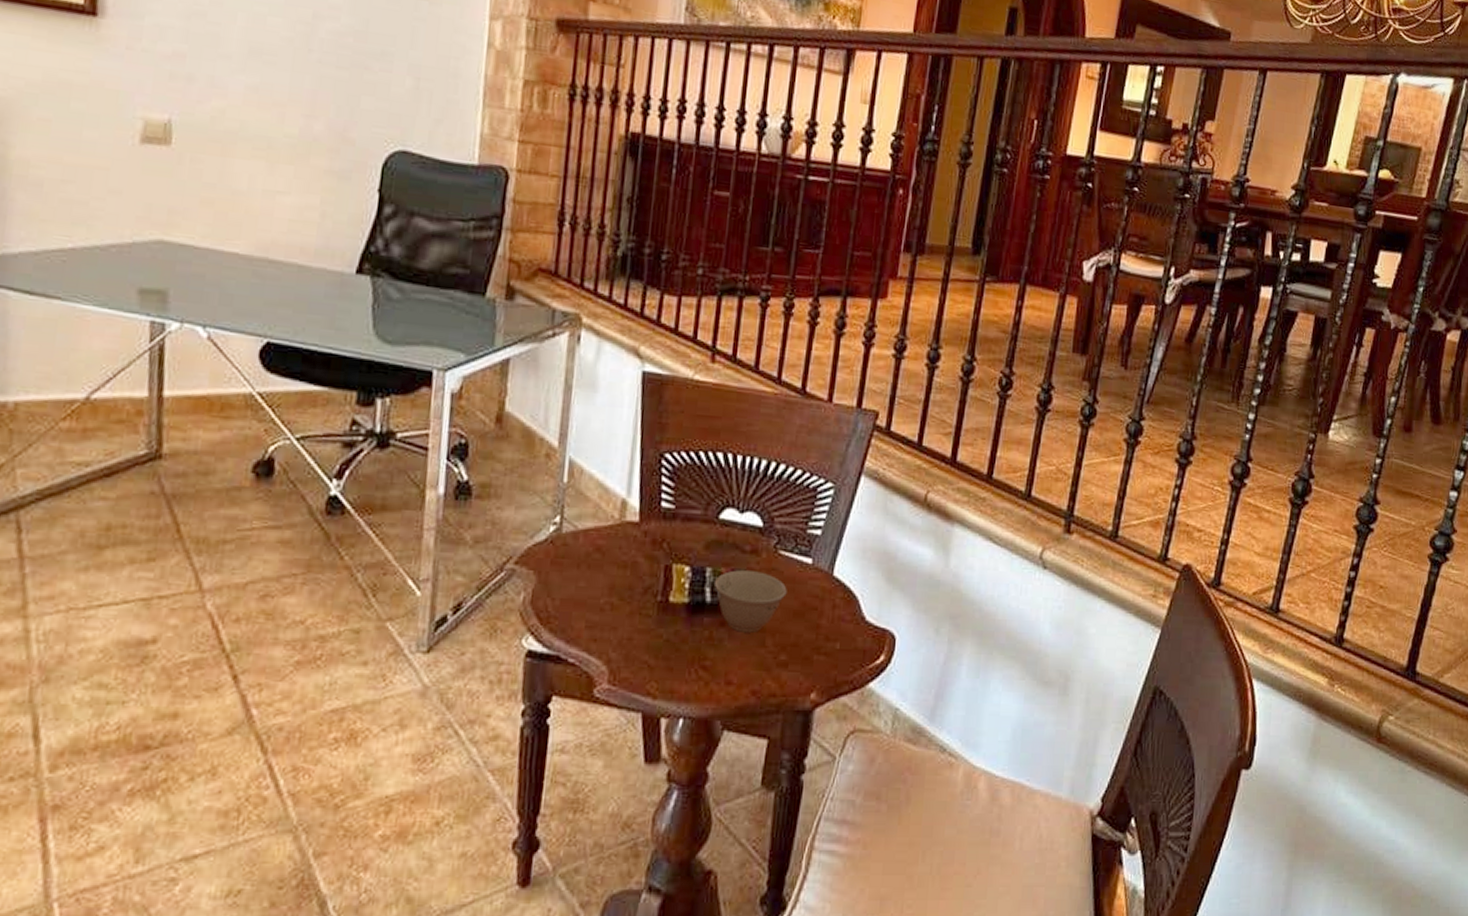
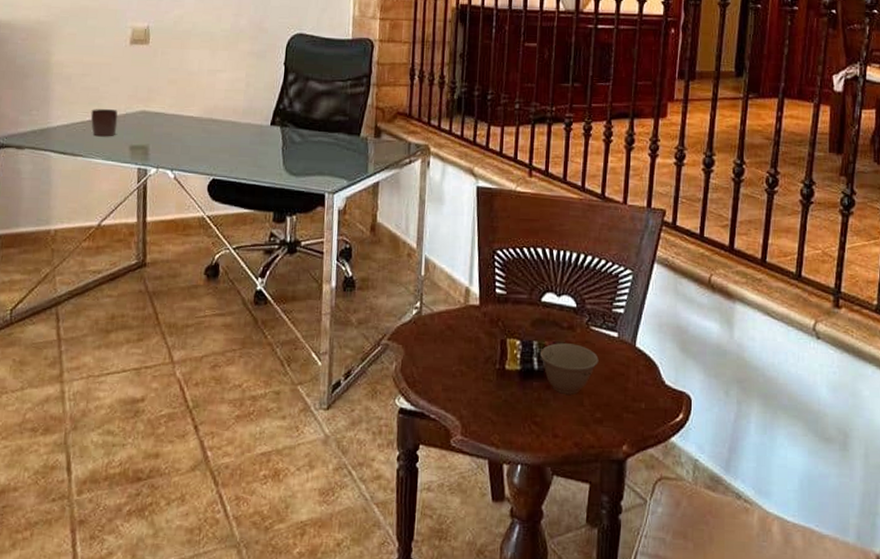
mug: none [74,232,120,274] -> present [90,109,118,137]

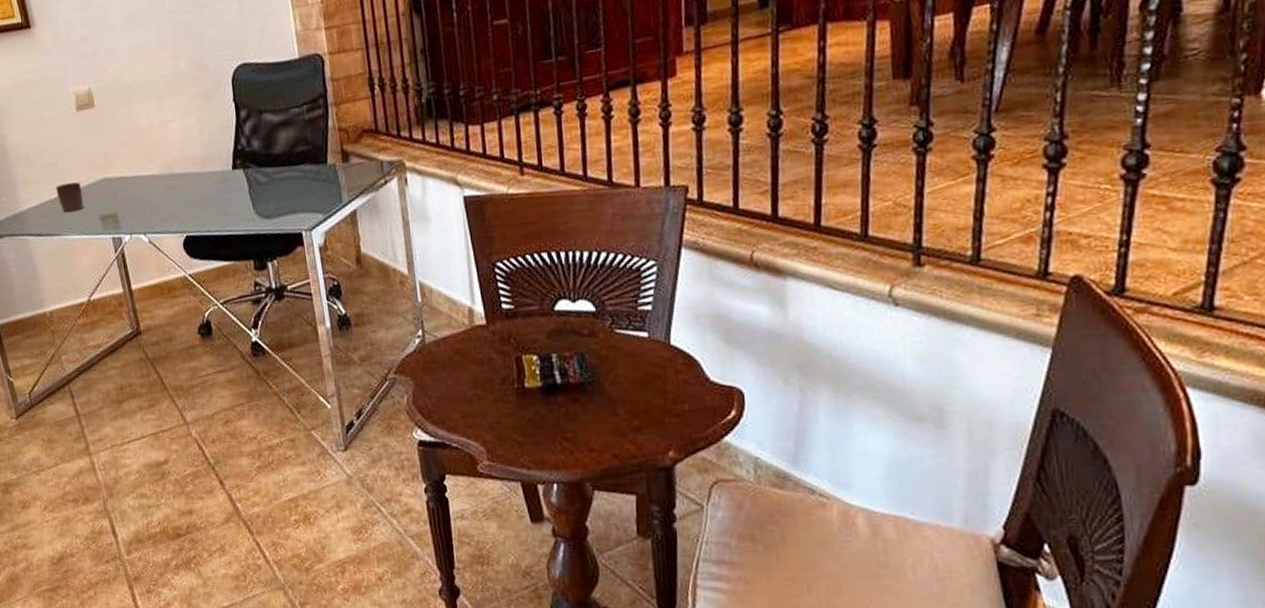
teacup: present [540,343,599,395] -> none [562,350,629,406]

